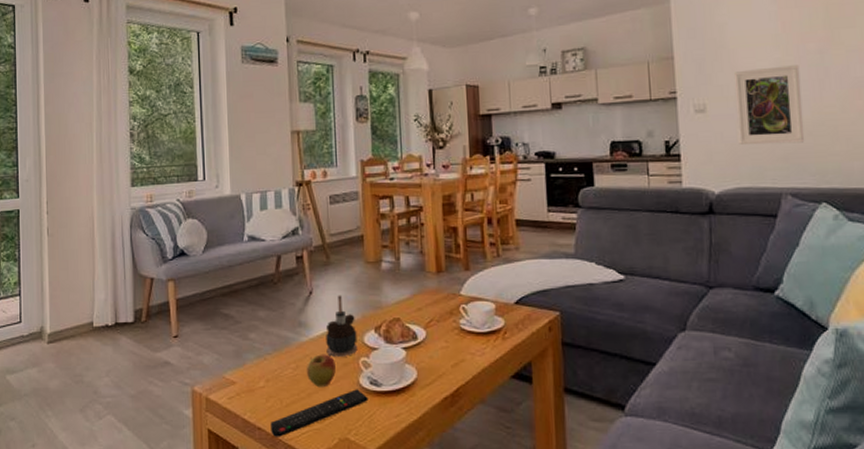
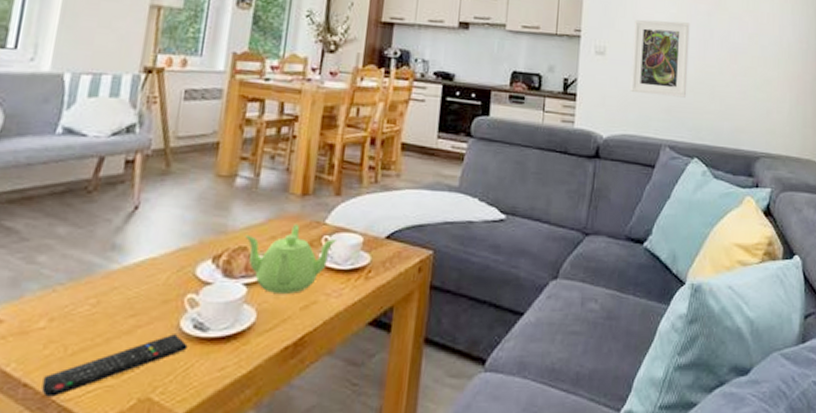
apple: present [306,354,336,388] -> none [109,287,152,331]
candle: present [326,295,358,357] -> none [143,213,190,292]
teapot: none [396,297,474,354] -> present [244,224,338,294]

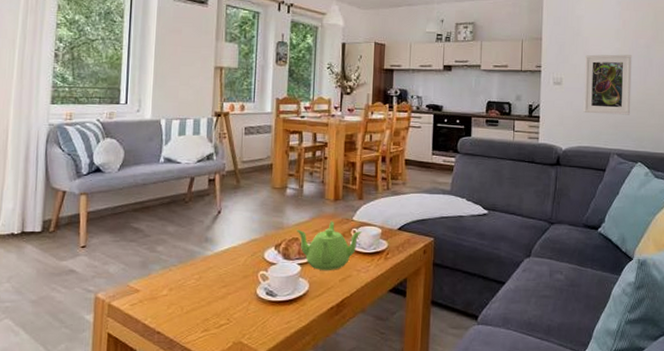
remote control: present [41,334,188,397] -> none [169,299,263,341]

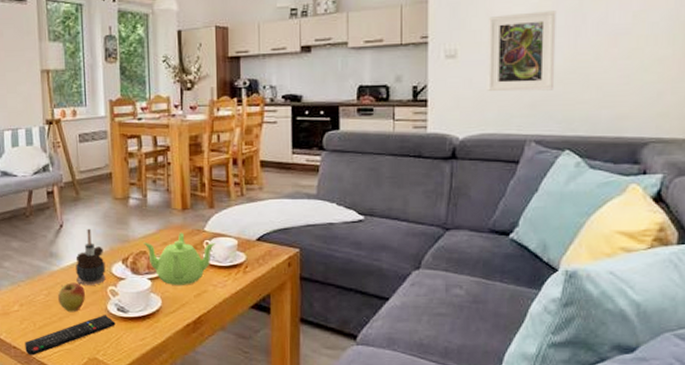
remote control: none [169,299,263,341] -> present [25,315,116,355]
apple: none [208,267,236,297] -> present [57,282,85,313]
candle: none [229,215,259,270] -> present [76,228,106,285]

